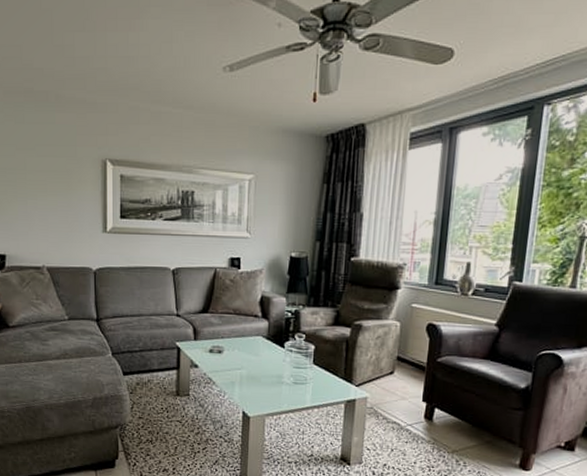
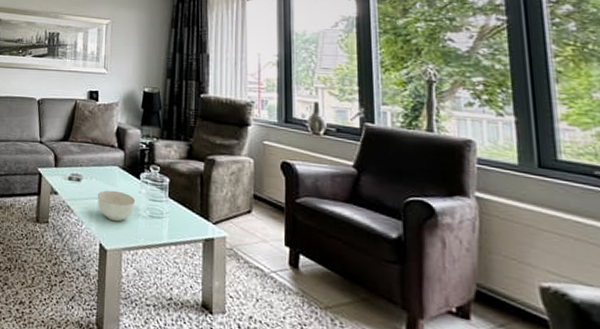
bowl: none [240,360,279,390] -> present [97,190,135,222]

